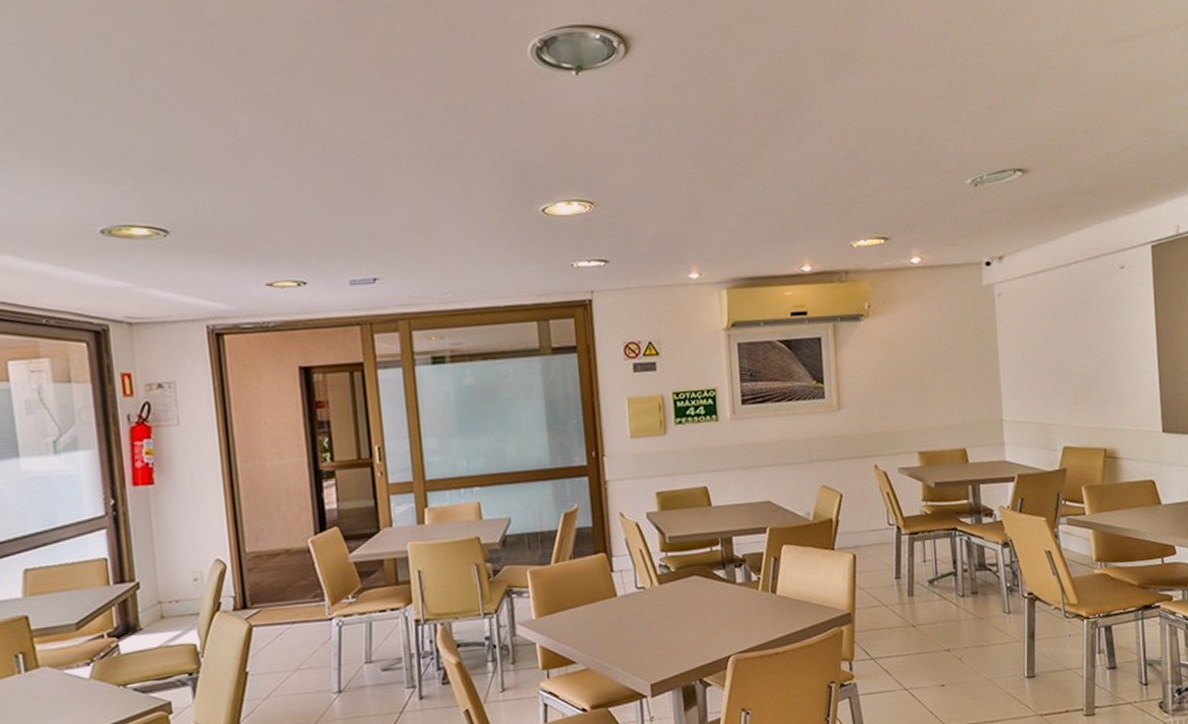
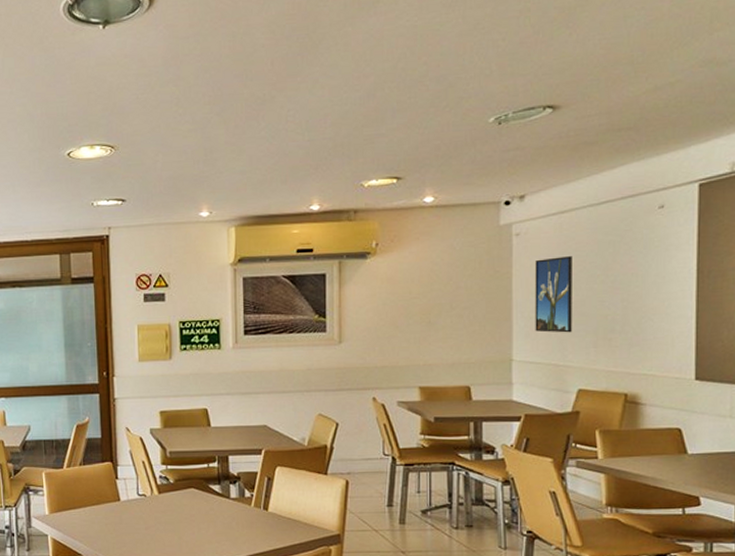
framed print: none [1017,315,1054,392] -> present [535,256,572,333]

